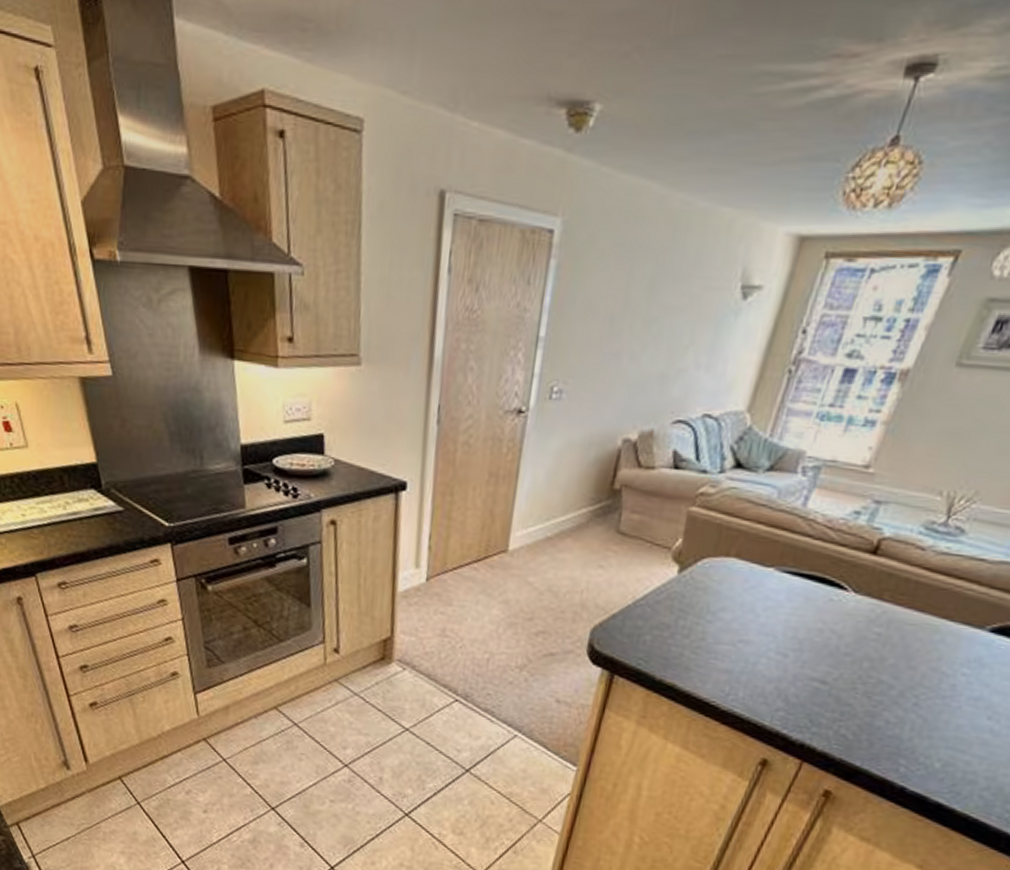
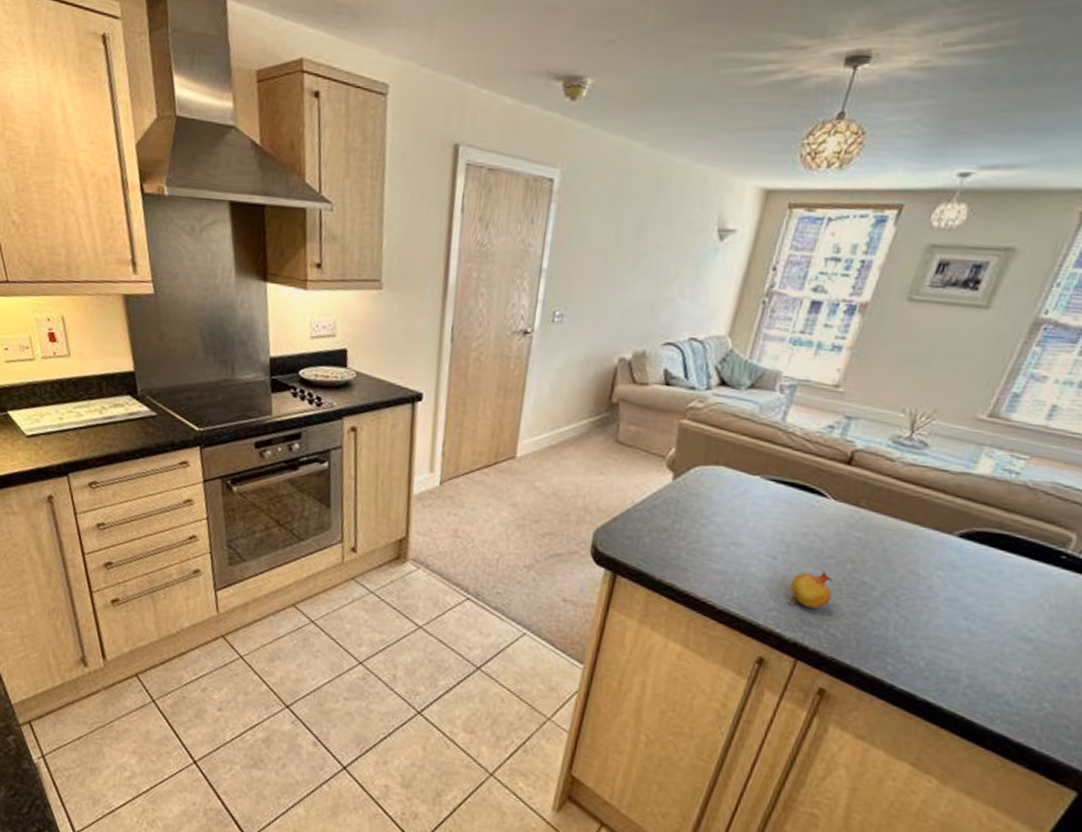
fruit: none [797,668,848,709] -> present [788,569,834,609]

